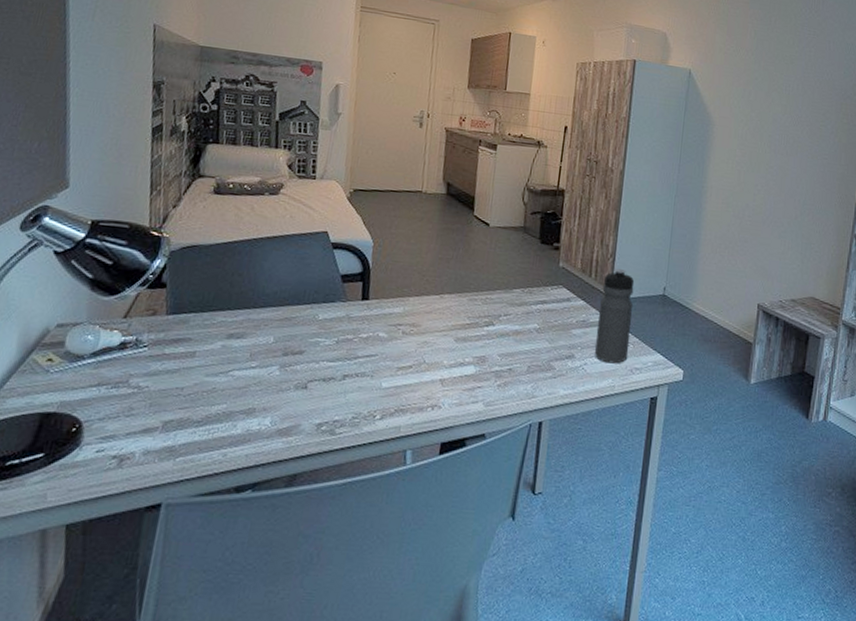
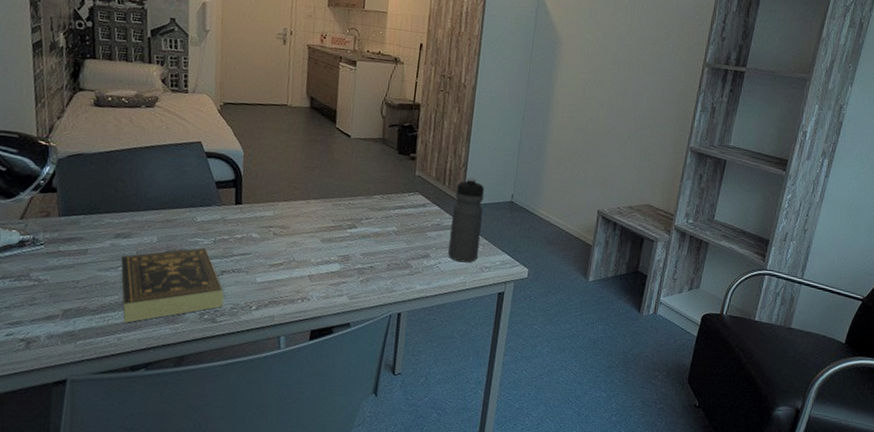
book: none [230,348,345,436] -> present [120,247,224,323]

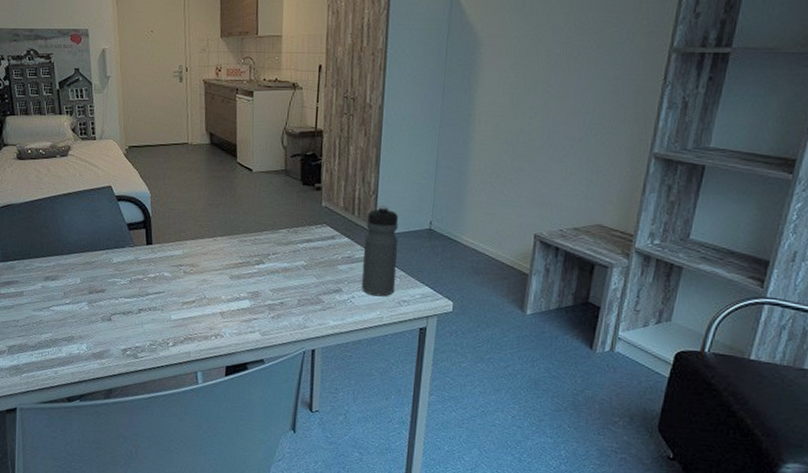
book: present [120,247,224,323] -> none [51,287,143,358]

